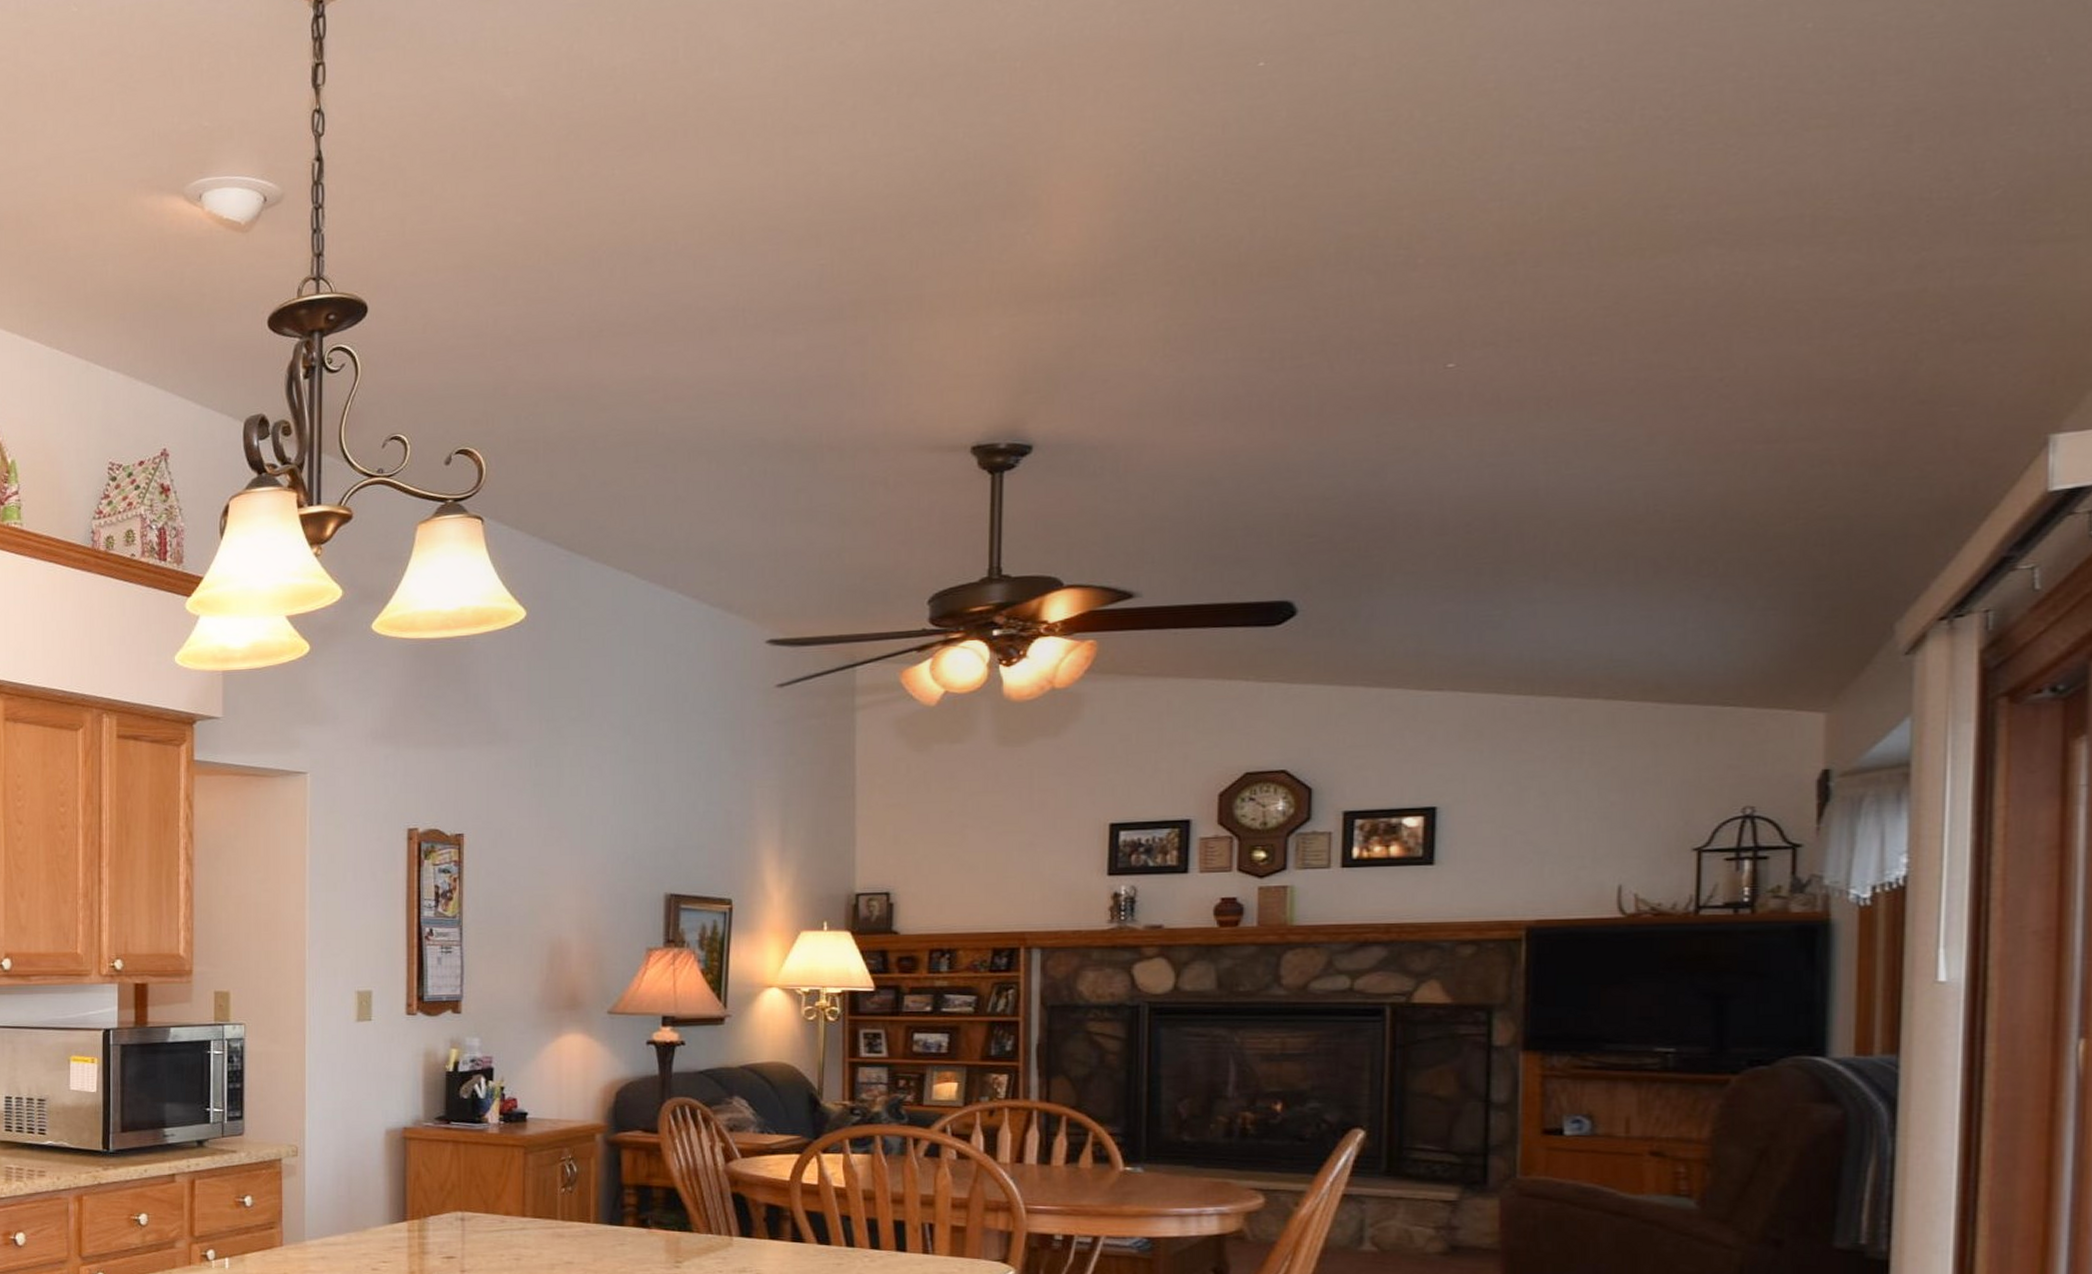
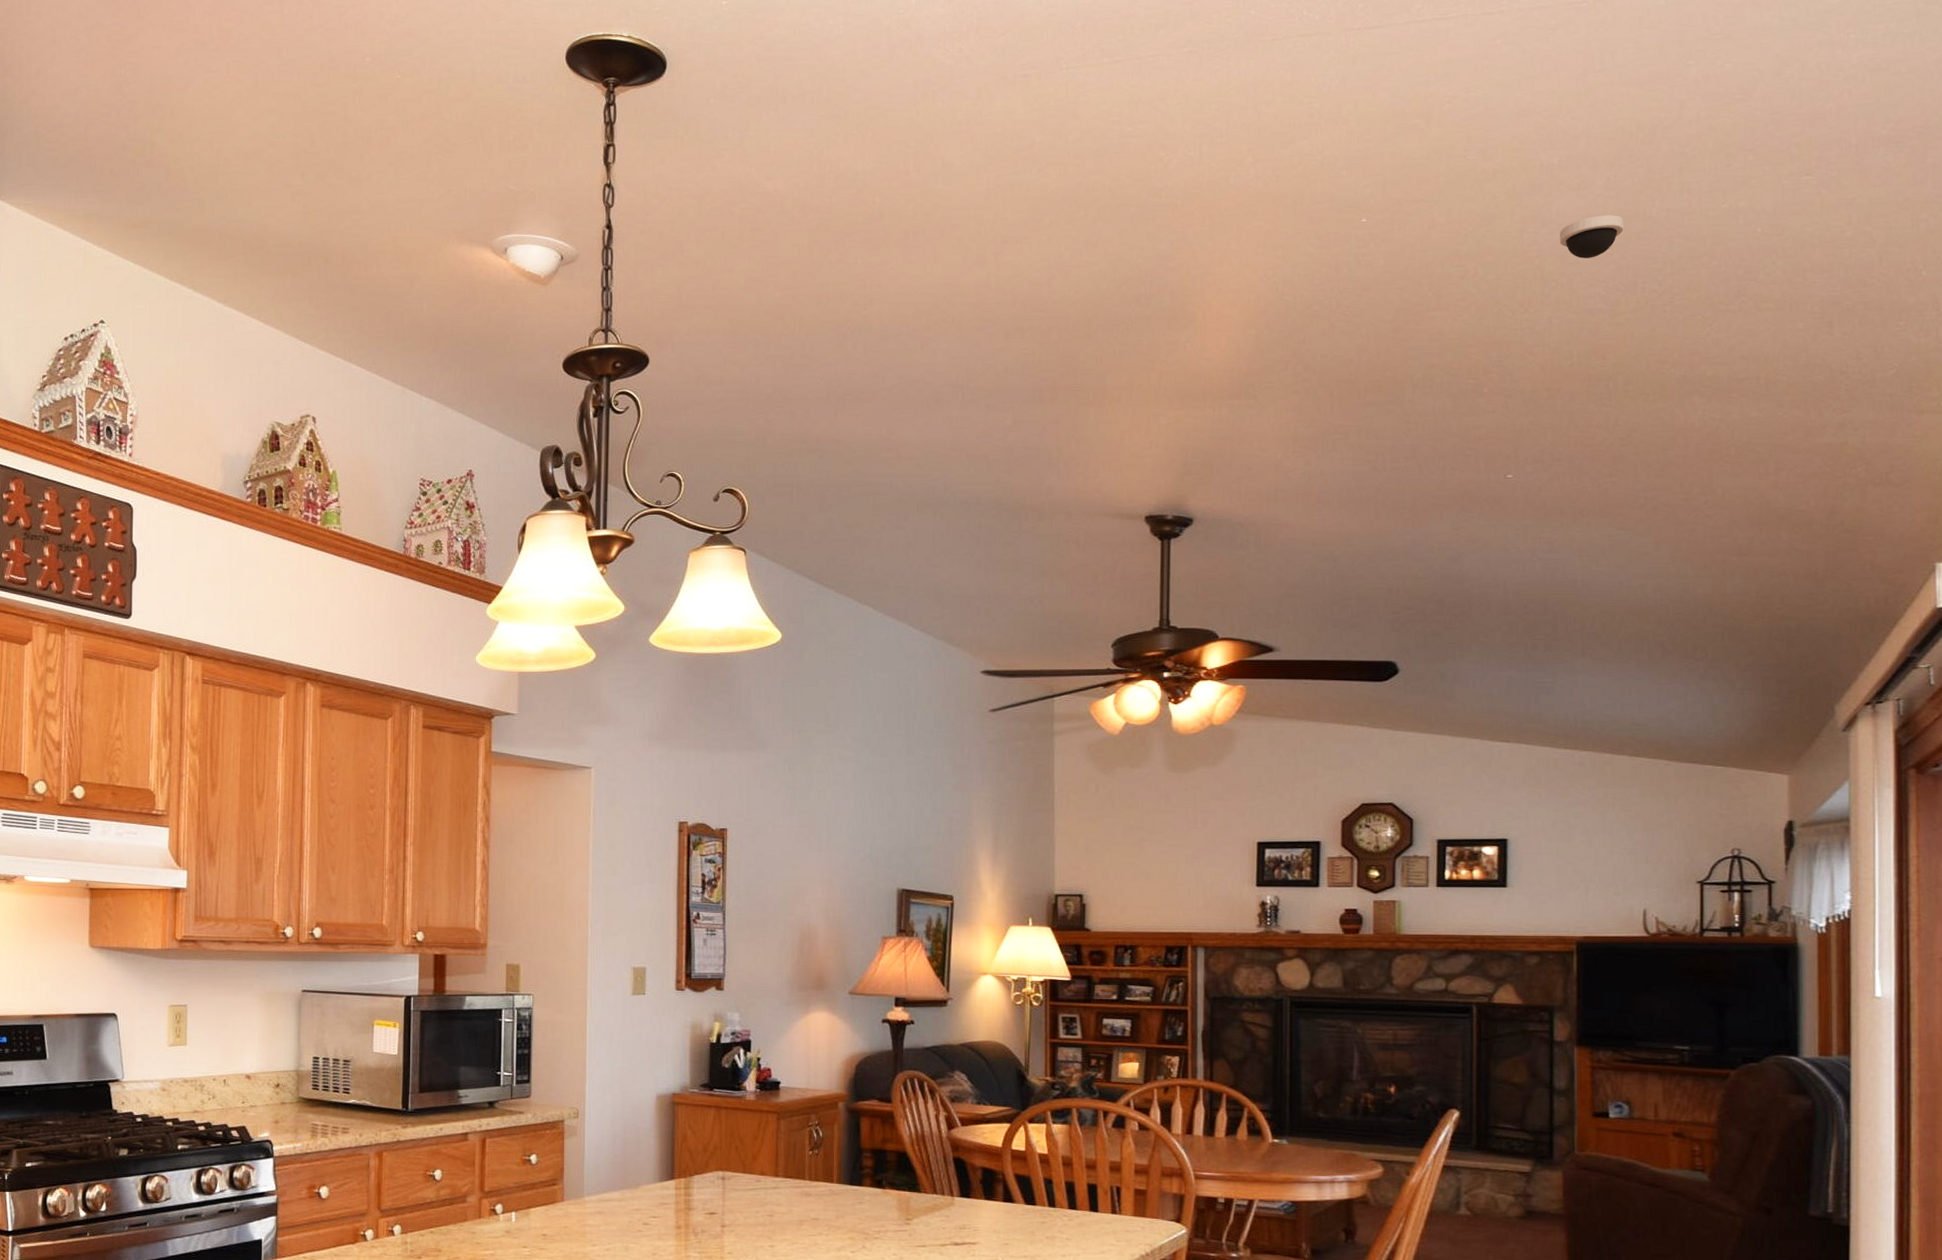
dome security camera: none [1528,25,1617,85] -> present [1560,215,1624,258]

